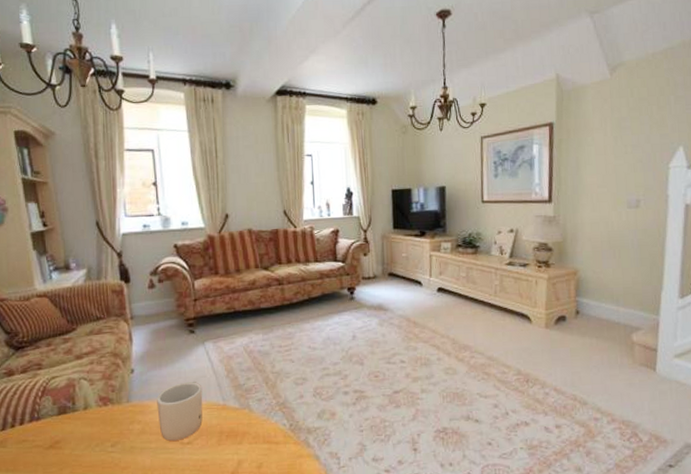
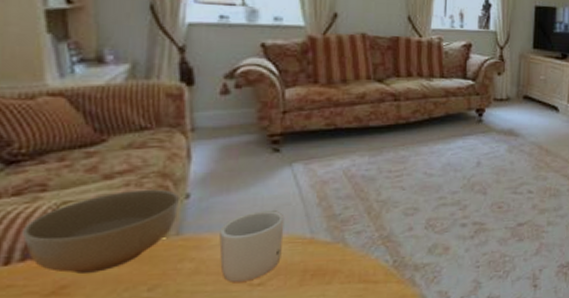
bowl: none [28,366,128,432] -> present [21,189,181,274]

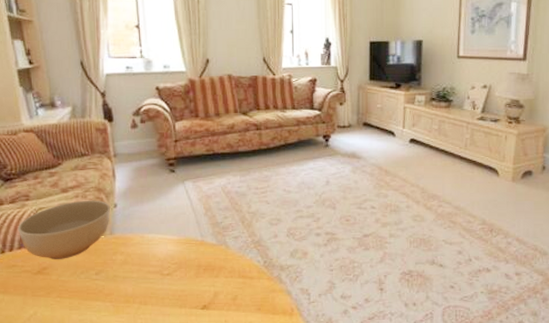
mug: present [219,210,285,282] -> none [138,218,183,272]

